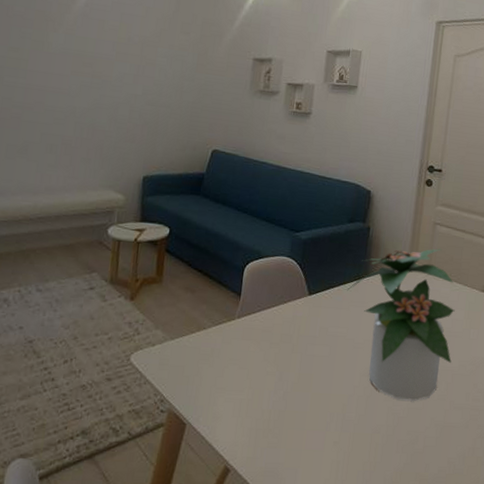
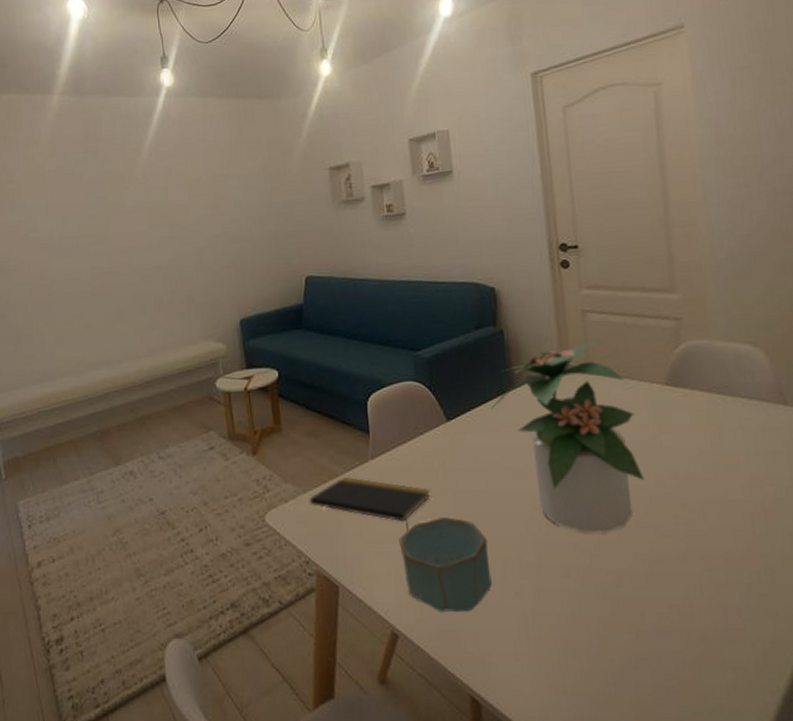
notepad: none [174,330,282,383] -> present [309,477,430,532]
bowl: none [246,374,321,455] -> present [399,517,492,613]

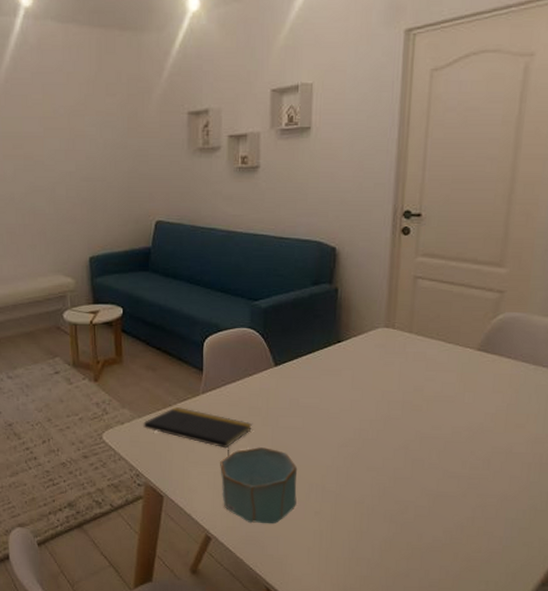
potted plant: present [491,341,644,533] -> none [317,306,445,470]

